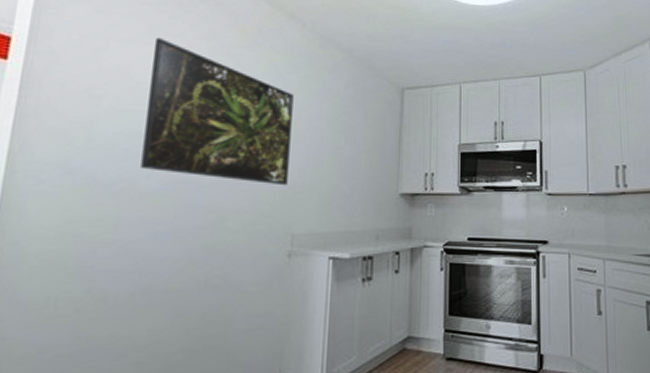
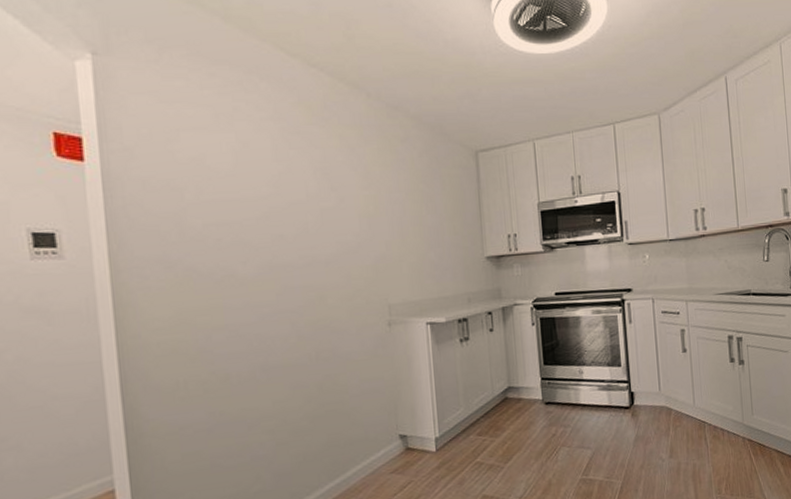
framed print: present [140,37,294,186] -> none [224,123,377,260]

